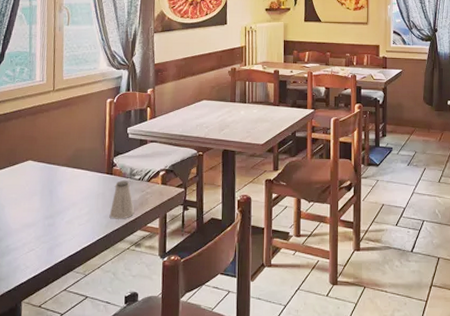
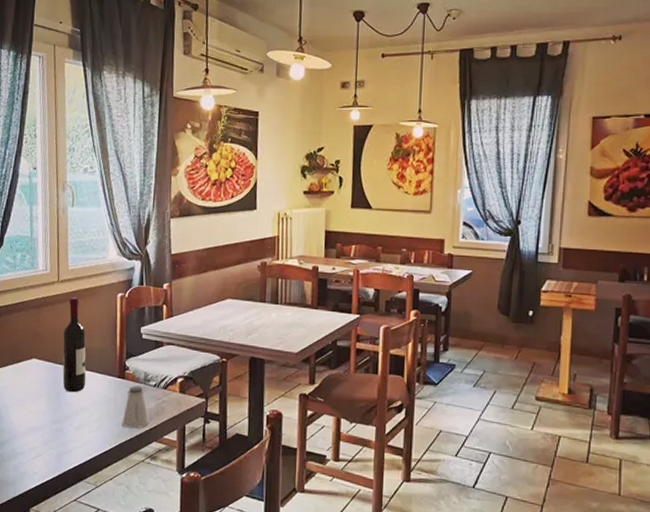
wine bottle: none [55,104,78,190] -> present [62,297,86,393]

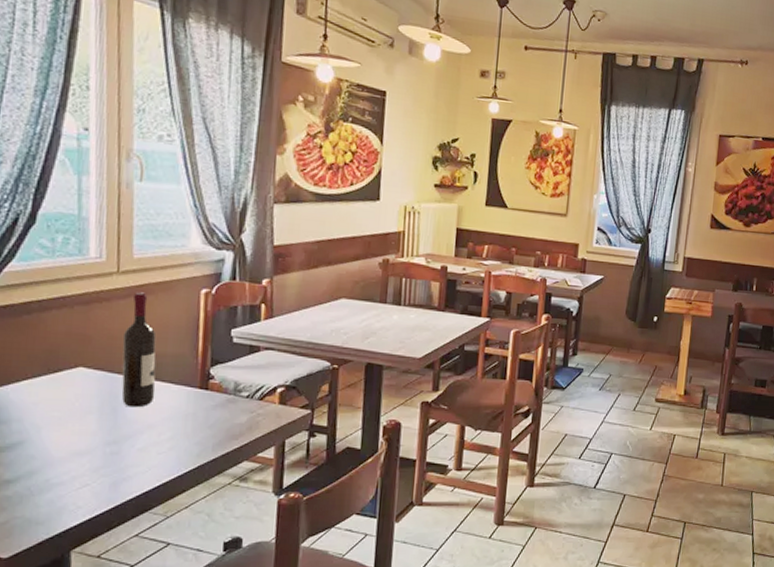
saltshaker: present [122,386,150,429] -> none [203,397,240,447]

